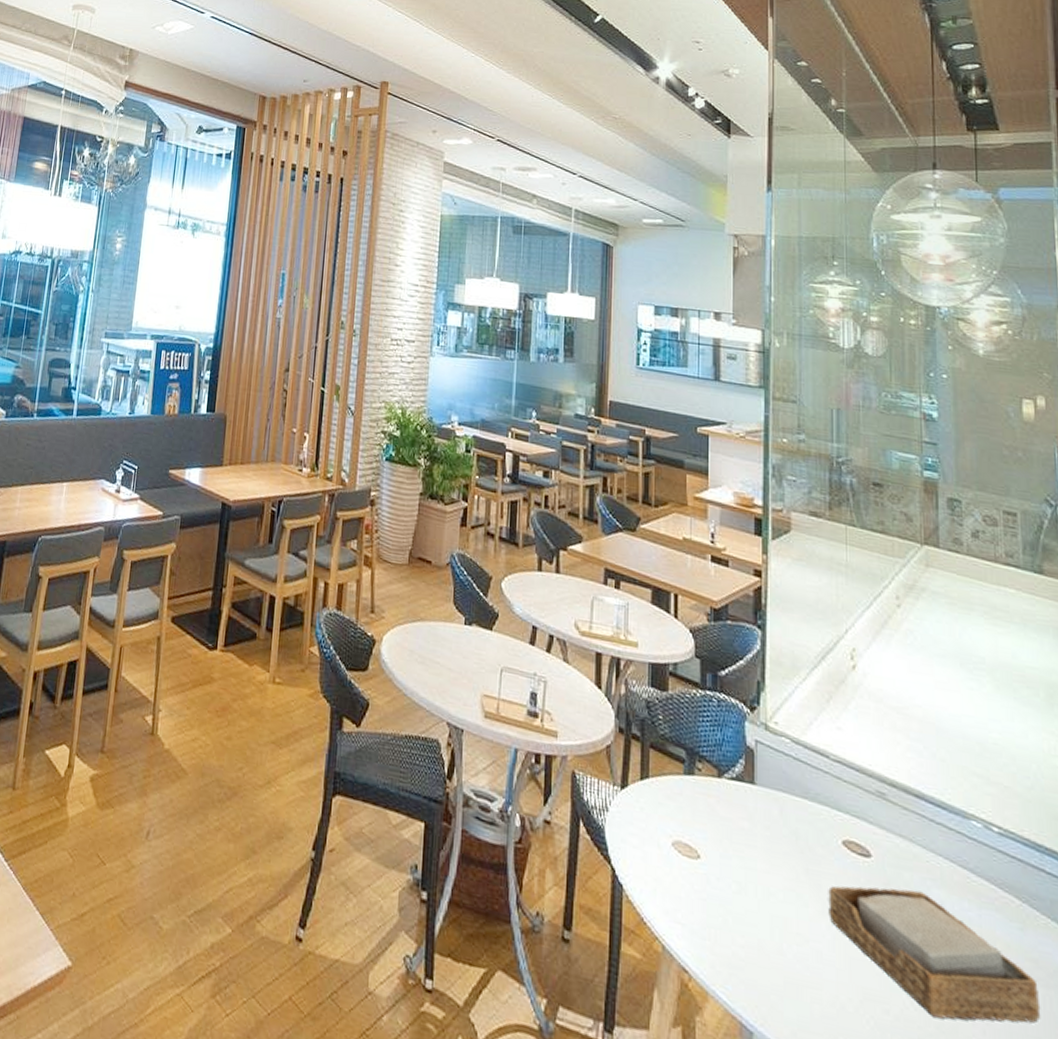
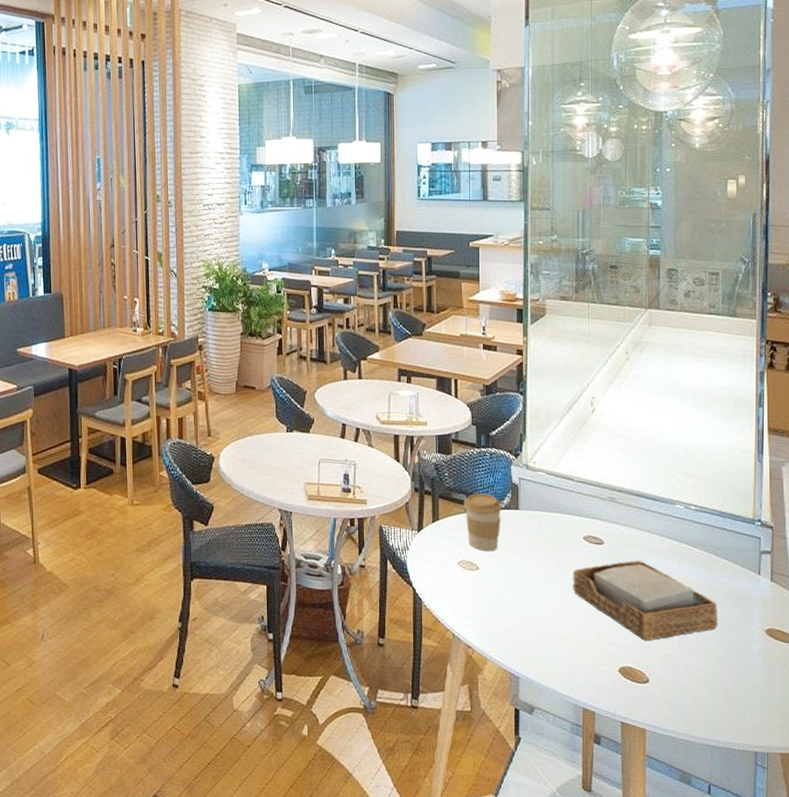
coffee cup: none [682,750,732,837] -> present [463,493,502,552]

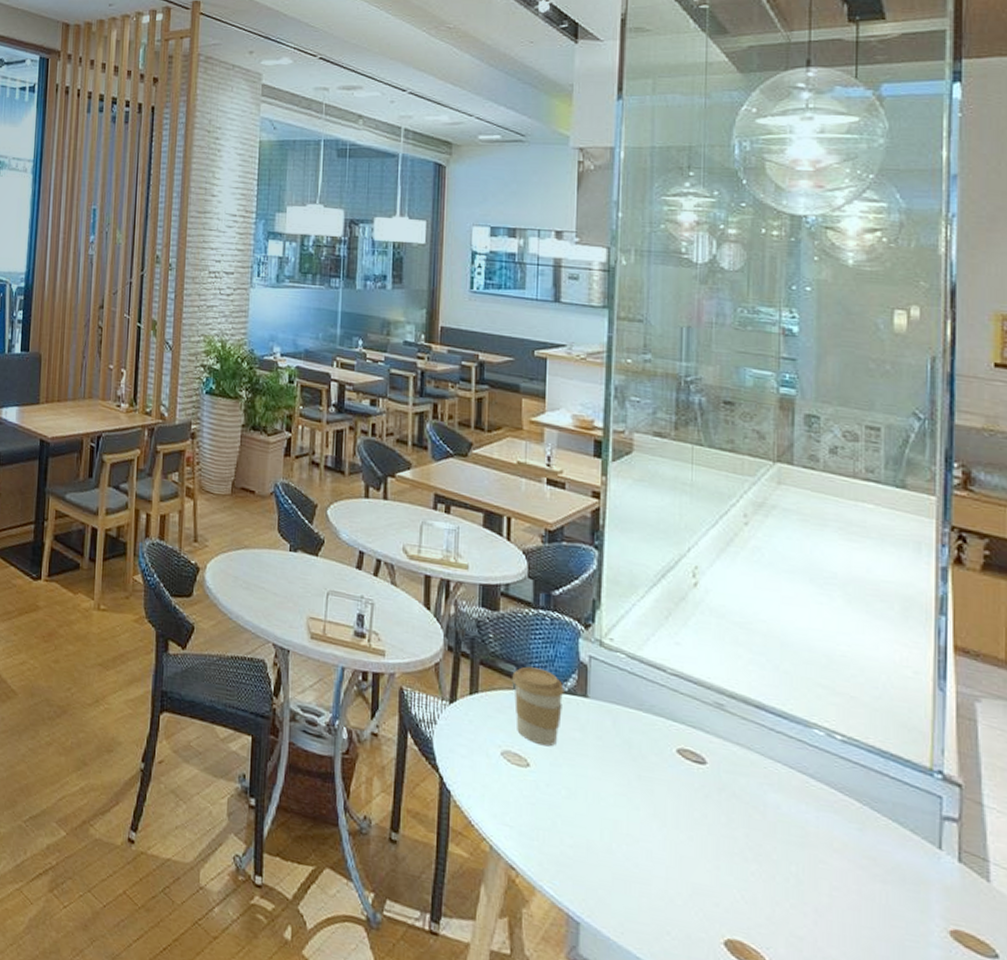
napkin holder: present [573,560,718,641] -> none [660,790,876,916]

